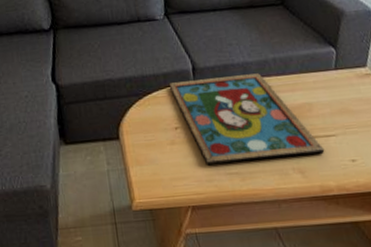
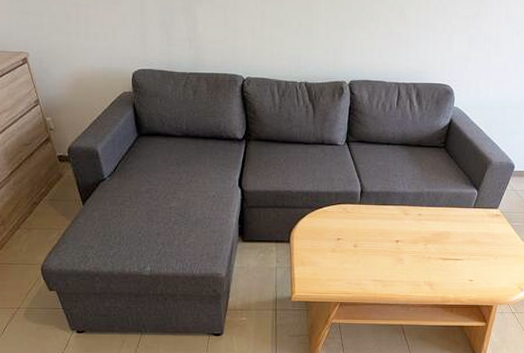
framed painting: present [168,73,325,166] -> none [338,201,452,273]

